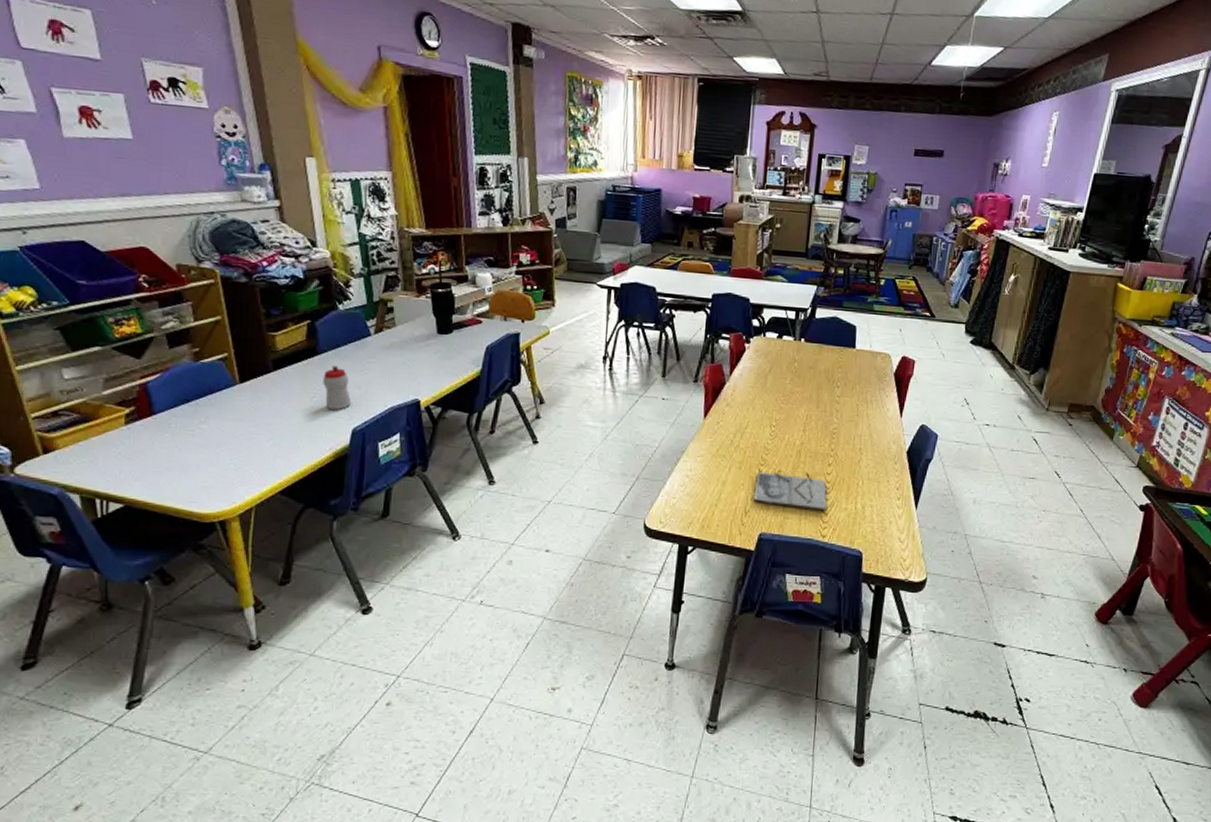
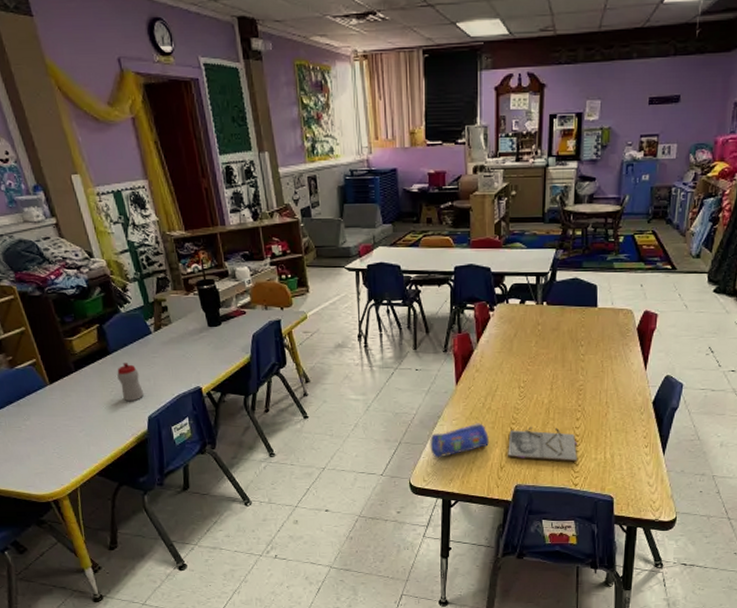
pencil case: none [670,461,735,498] -> present [430,423,489,458]

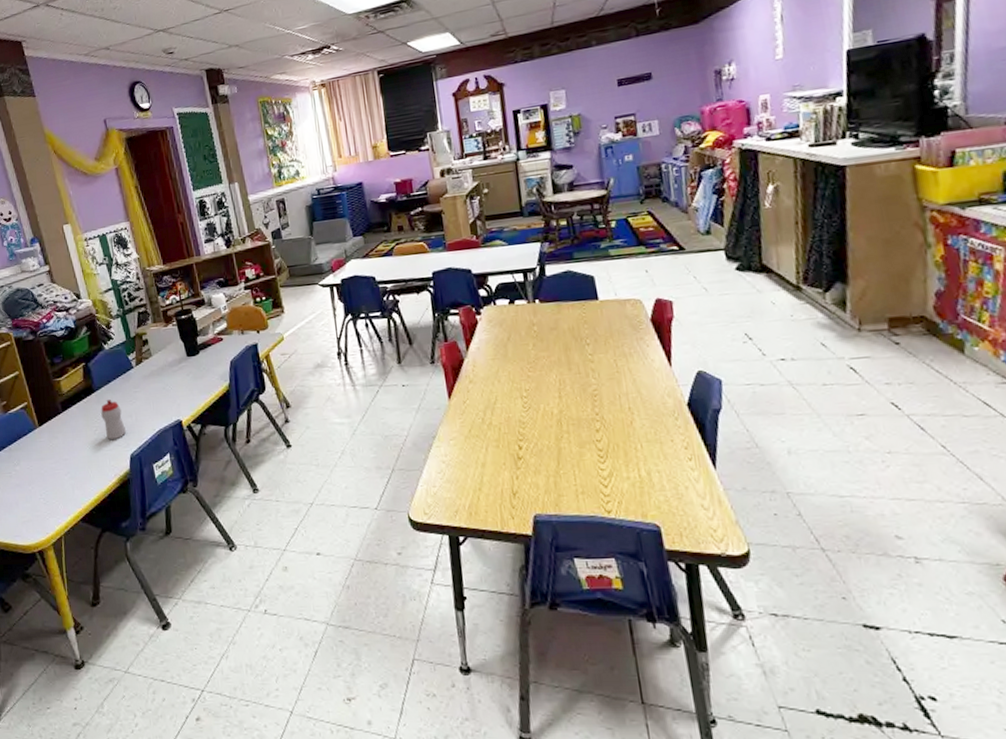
pencil case: present [430,423,489,458] -> none [426,441,495,486]
notebook: present [508,426,578,462] -> none [517,441,607,483]

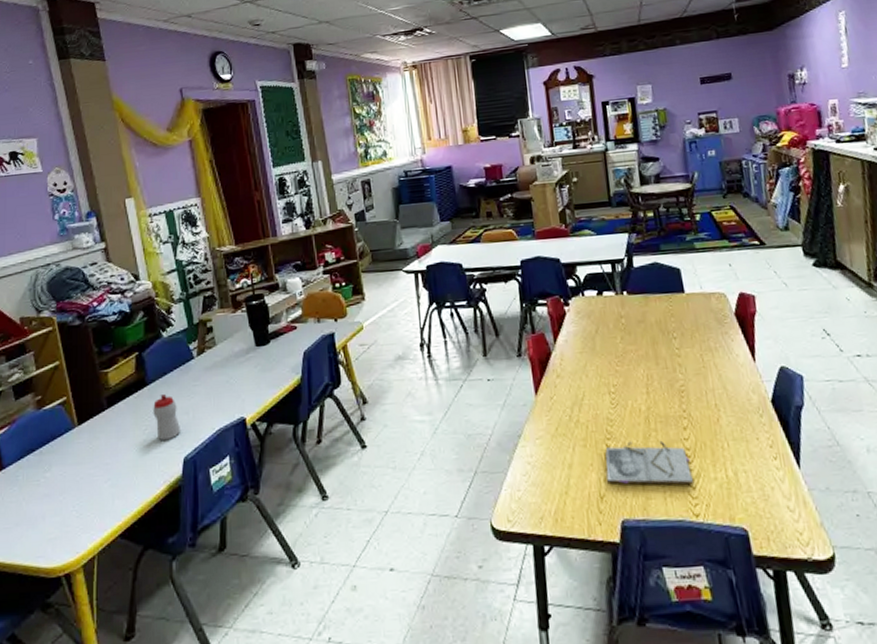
notebook: none [517,441,607,483] -> present [605,440,694,485]

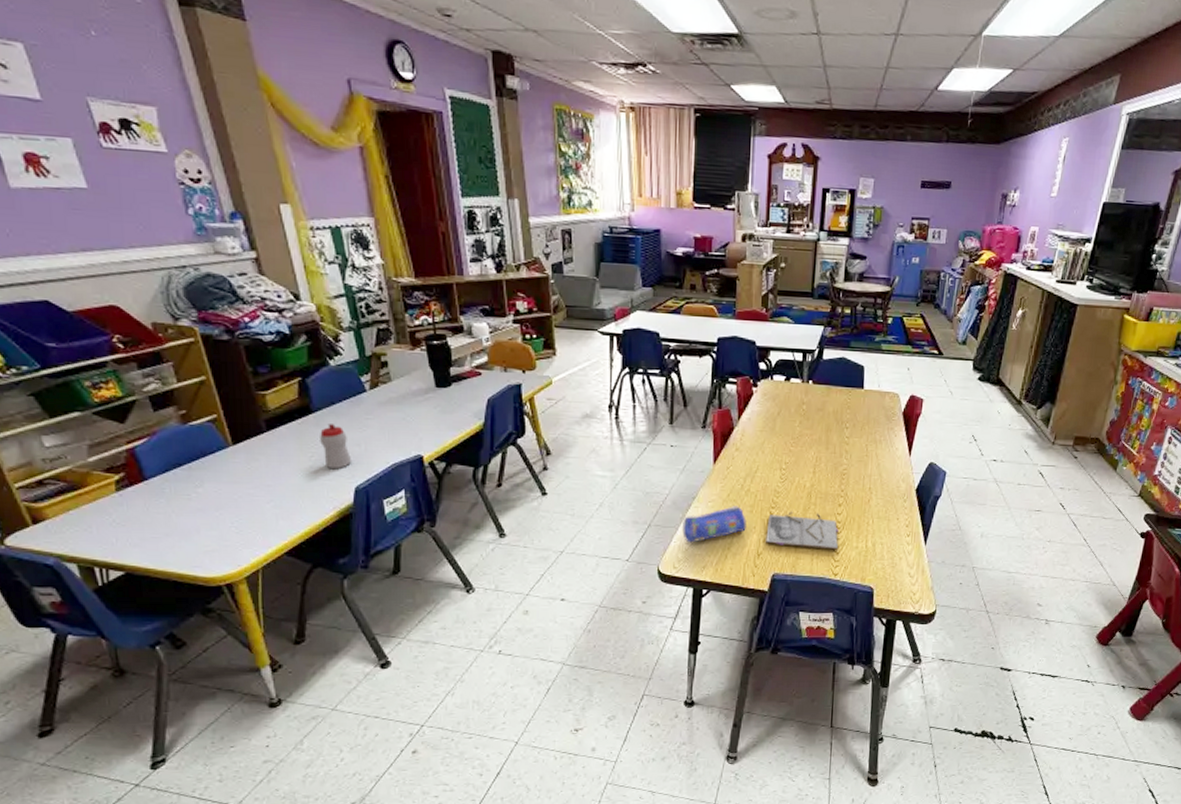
pencil case: none [511,441,582,490] -> present [682,506,746,543]

